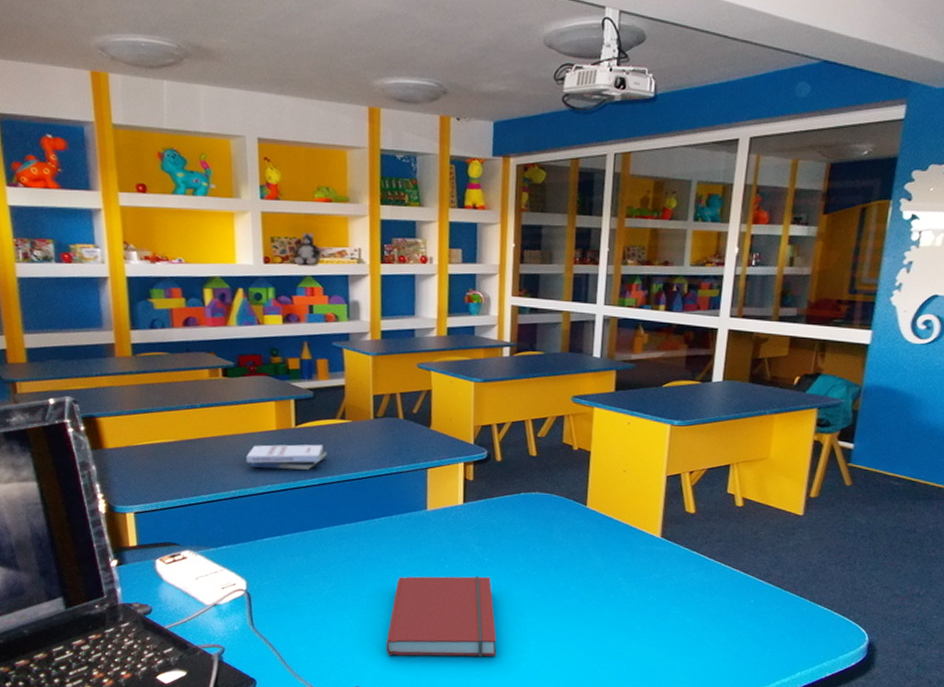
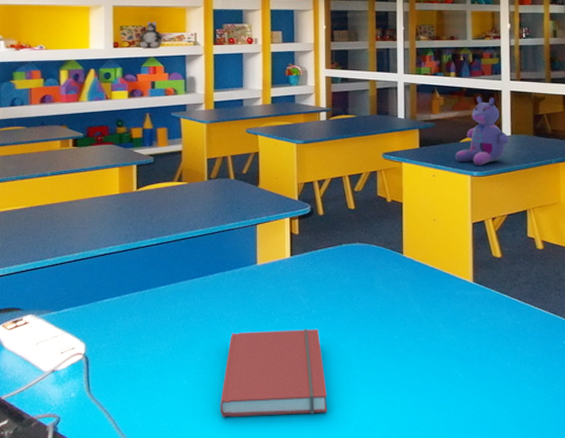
books: present [246,444,327,470] -> none [90,205,165,230]
toy: none [654,334,720,414] -> present [455,96,510,165]

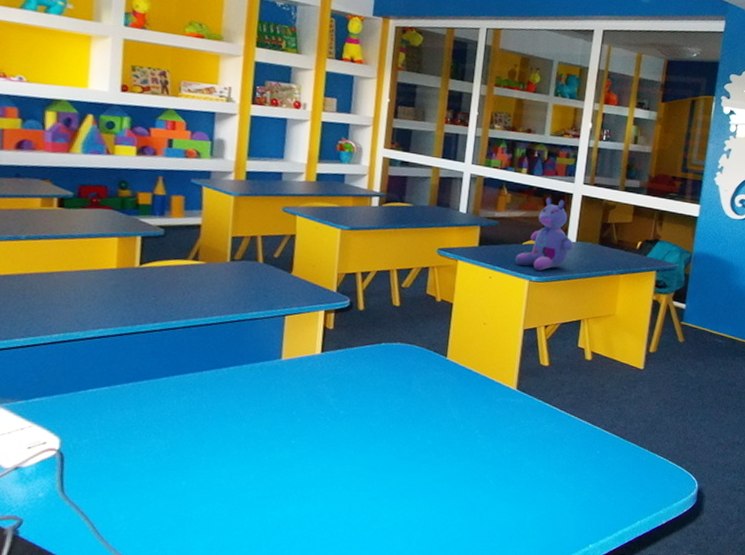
plush toy: present [139,21,163,49] -> none [156,65,187,100]
book: present [220,328,328,418] -> none [222,430,347,522]

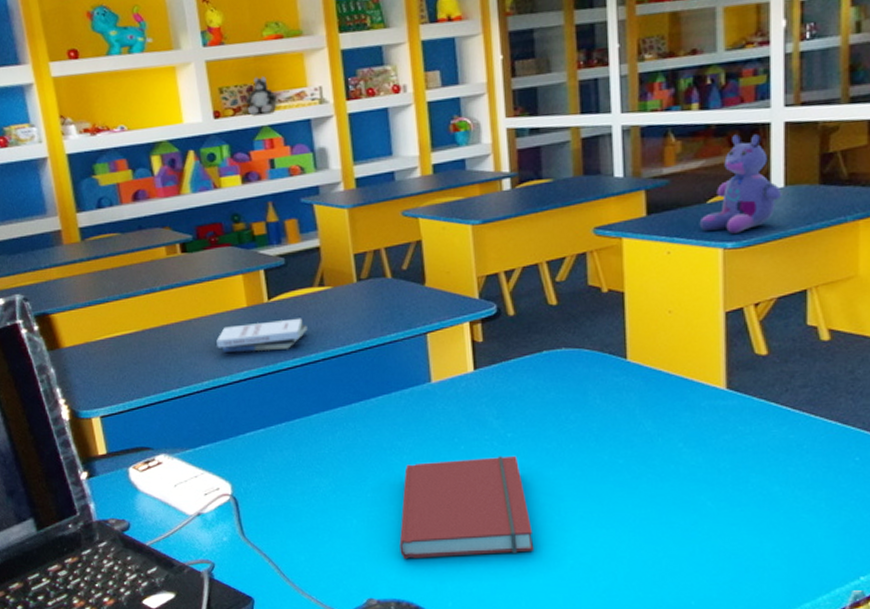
books: none [76,284,174,313] -> present [216,318,308,352]
plush toy: none [156,65,187,100] -> present [246,76,277,116]
book: none [222,430,347,522] -> present [399,455,535,560]

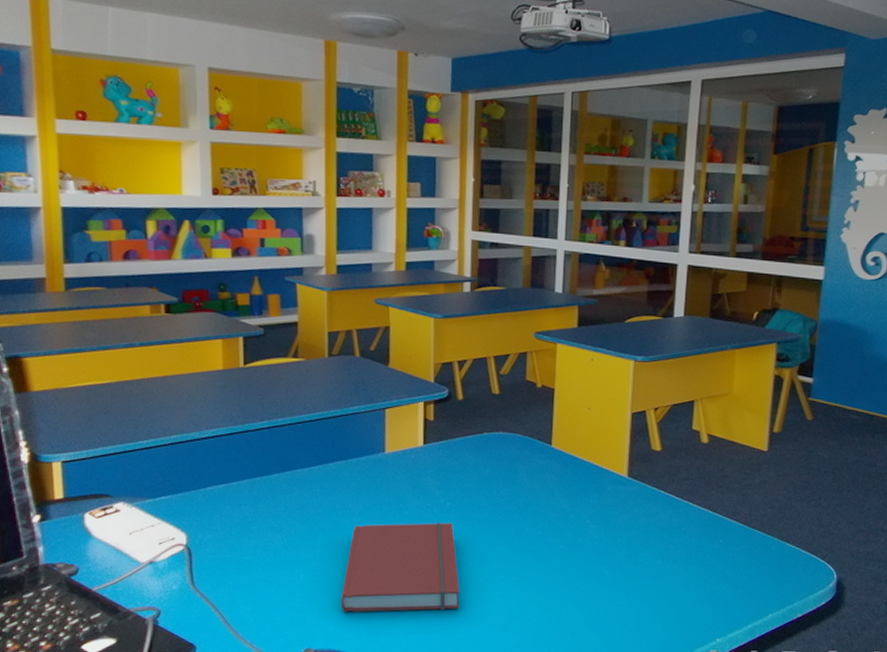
books: present [216,318,308,352] -> none [189,384,278,412]
plush toy: present [246,76,277,116] -> none [244,164,274,199]
toy: present [699,134,782,234] -> none [618,270,682,349]

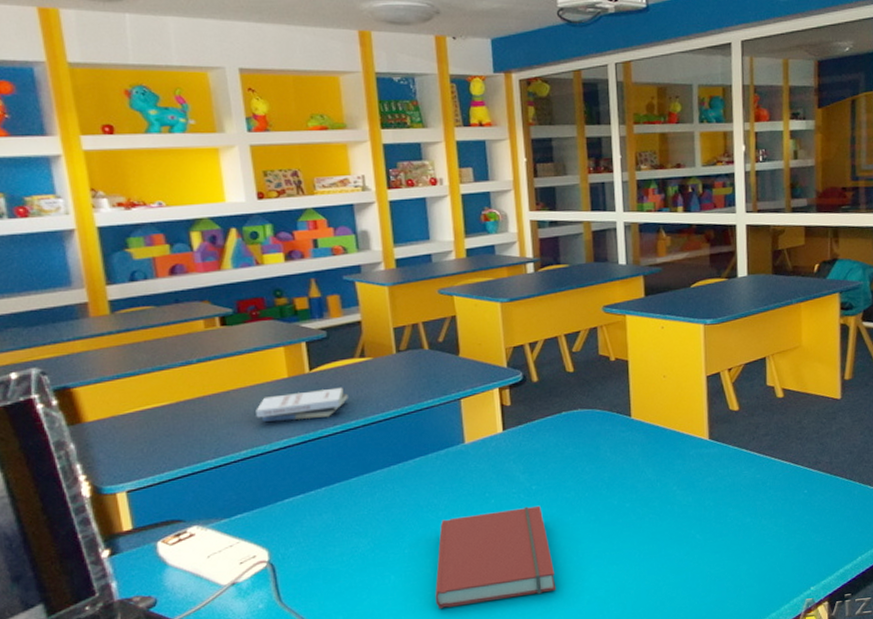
books: none [189,384,278,412] -> present [256,387,348,422]

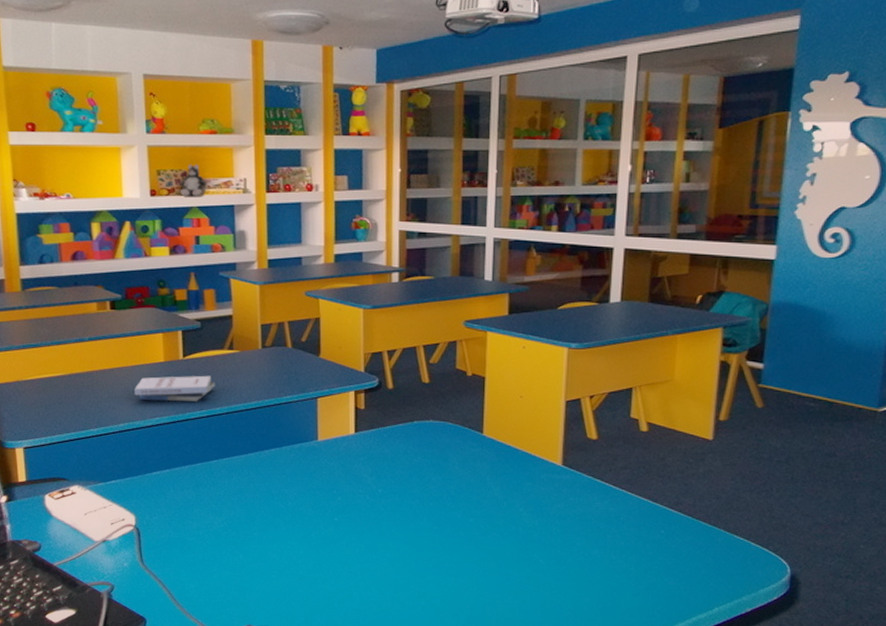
plush toy: none [290,163,321,199] -> present [180,165,207,197]
book: present [435,505,557,610] -> none [278,508,393,594]

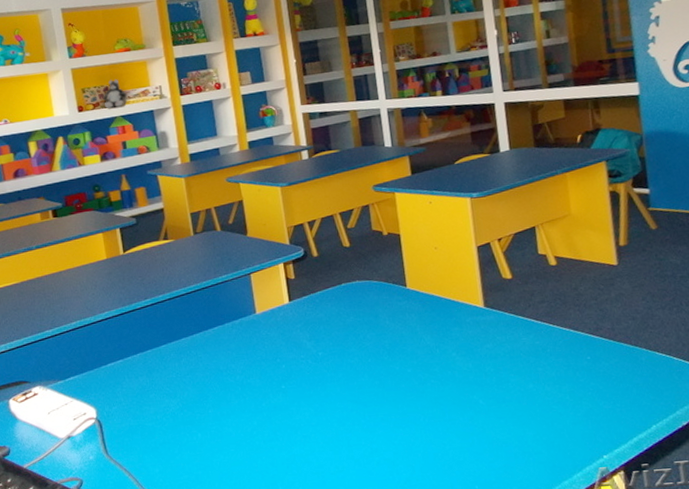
books: present [134,375,215,401] -> none [82,266,156,297]

